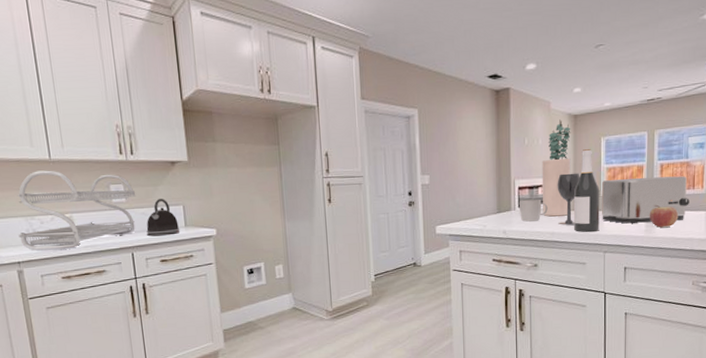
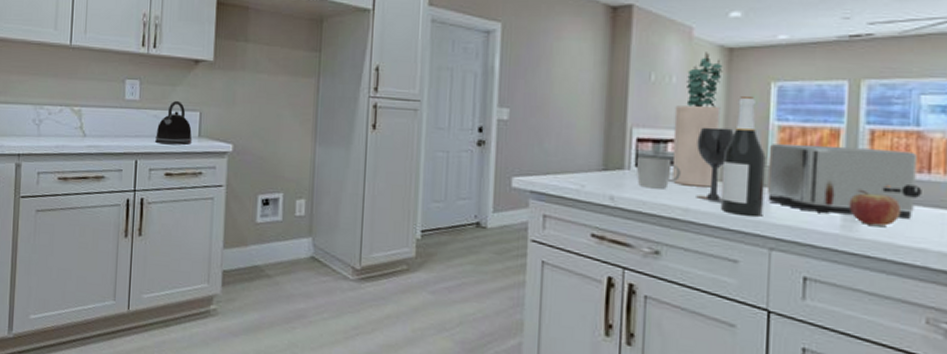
dish rack: present [17,170,136,251] -> none [24,56,152,147]

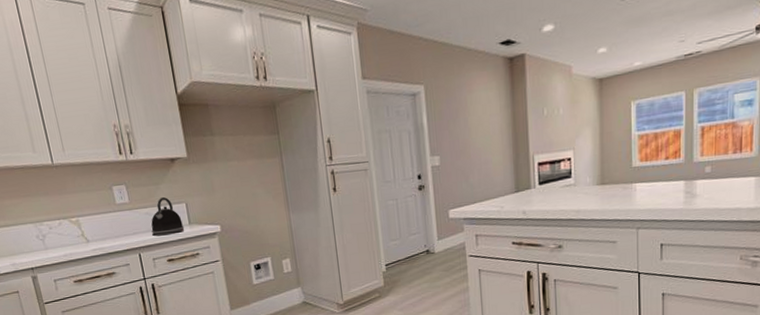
mug: present [636,156,681,189] -> none [539,174,572,200]
vase: present [671,52,723,187] -> none [563,84,597,193]
wine glass: present [696,127,735,202] -> none [581,143,608,202]
wine bottle: present [720,97,766,218] -> none [600,115,631,209]
toaster: present [766,144,922,220] -> none [632,138,736,196]
fruit: present [848,189,902,226] -> none [688,172,723,198]

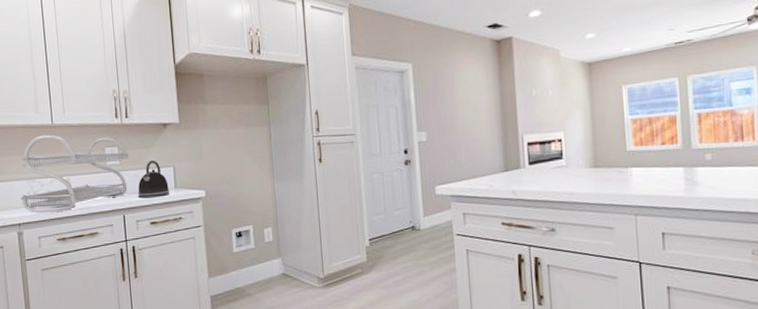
dish rack: none [24,175,141,257] -> present [20,134,129,213]

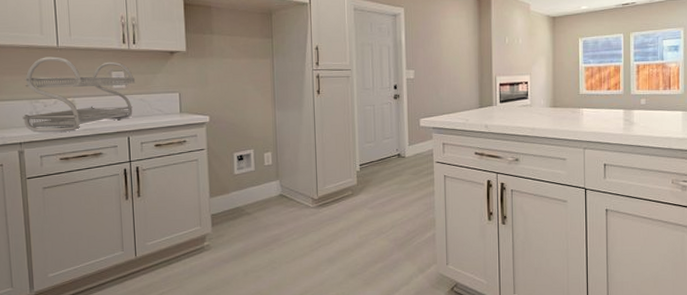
kettle: present [138,160,170,199] -> none [143,85,175,122]

